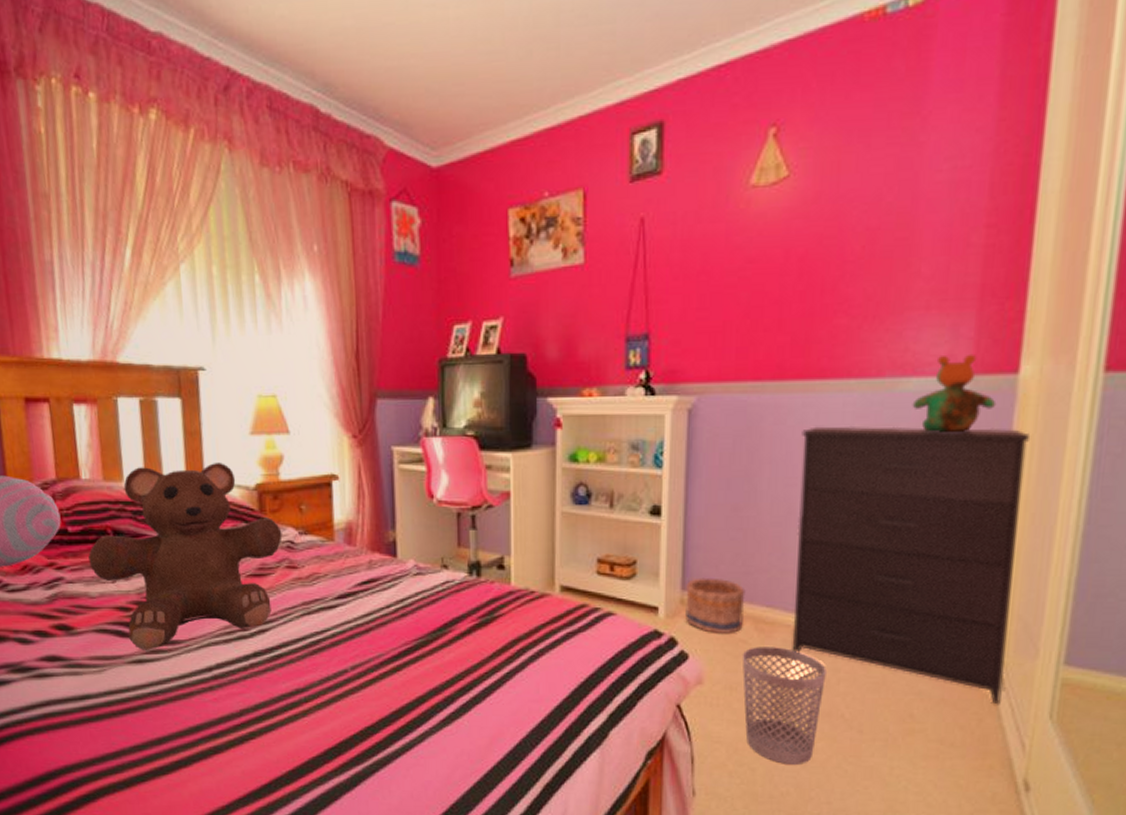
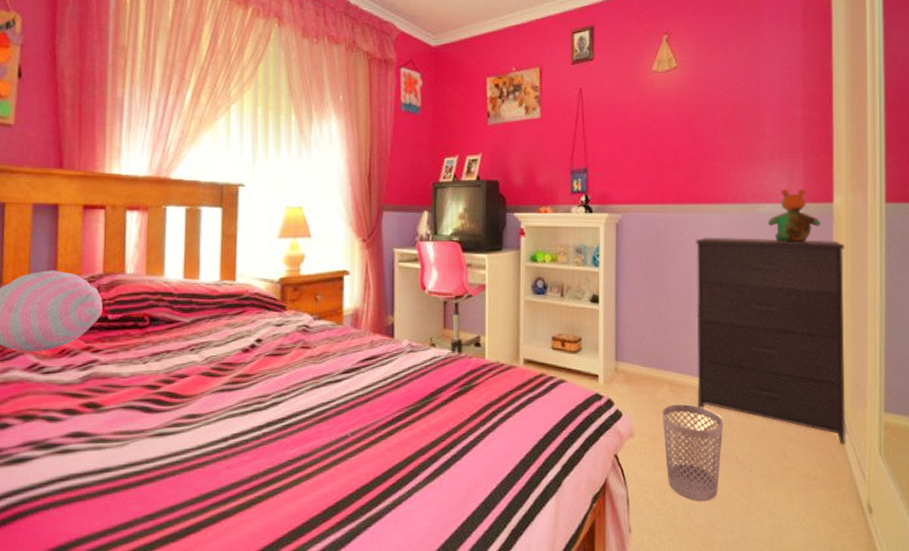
teddy bear: present [88,463,283,650] -> none [124,260,299,424]
basket: present [685,577,746,635] -> none [619,350,662,396]

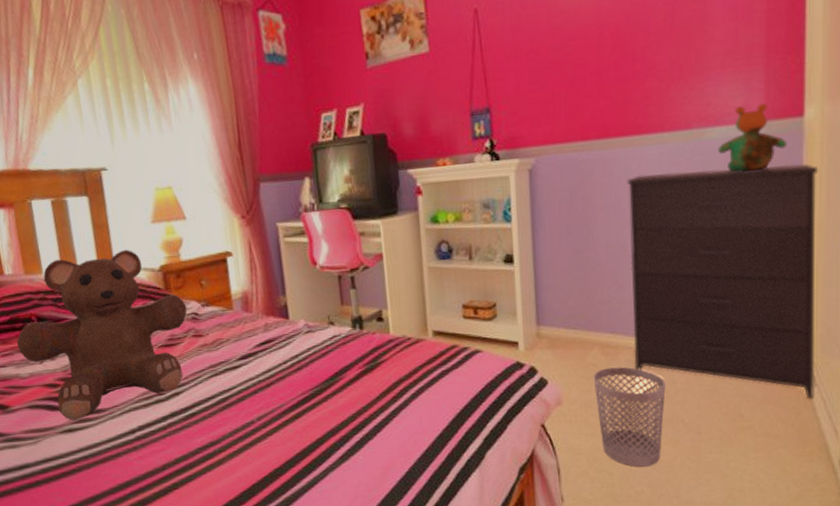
teddy bear: none [124,260,299,424] -> present [17,250,187,421]

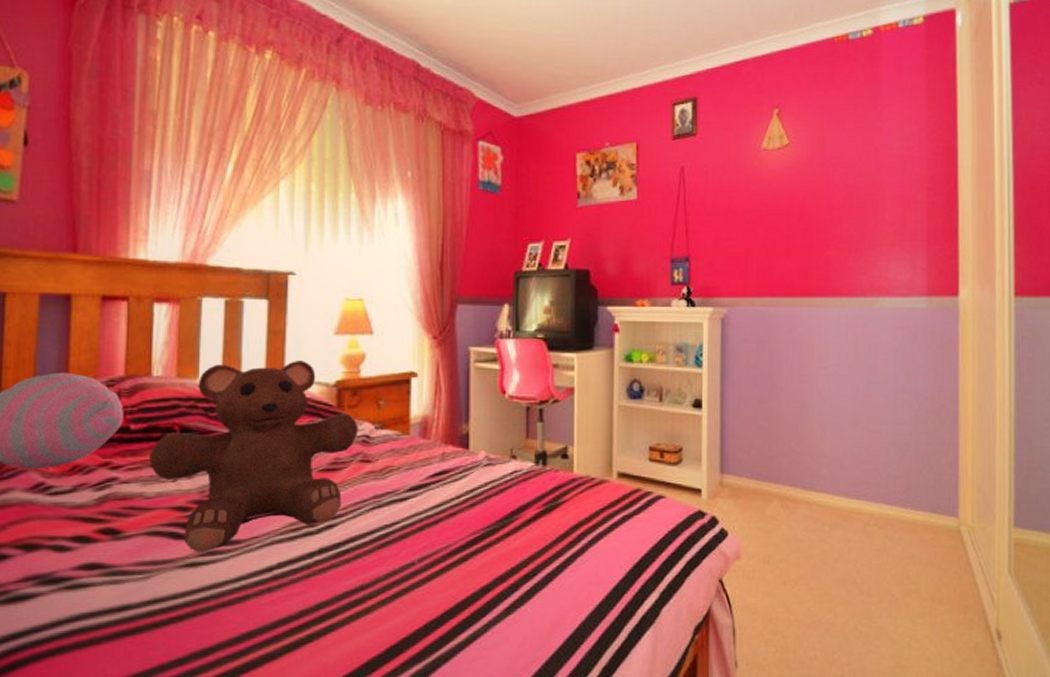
wastebasket: present [593,367,666,467] -> none [772,521,840,630]
dresser: present [627,163,819,399] -> none [809,334,973,564]
stuffed bear: present [717,102,788,172] -> none [887,280,946,341]

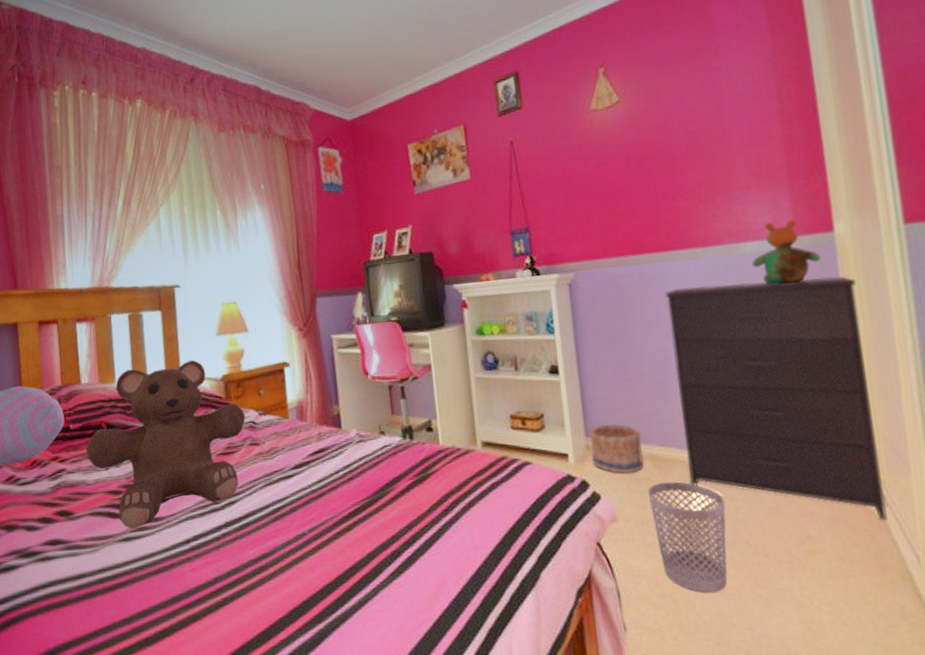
basket: none [724,461,772,512] -> present [589,424,644,474]
wastebasket: none [772,521,840,630] -> present [647,481,728,593]
dresser: none [809,334,973,564] -> present [665,276,887,521]
stuffed bear: none [887,280,946,341] -> present [751,219,822,285]

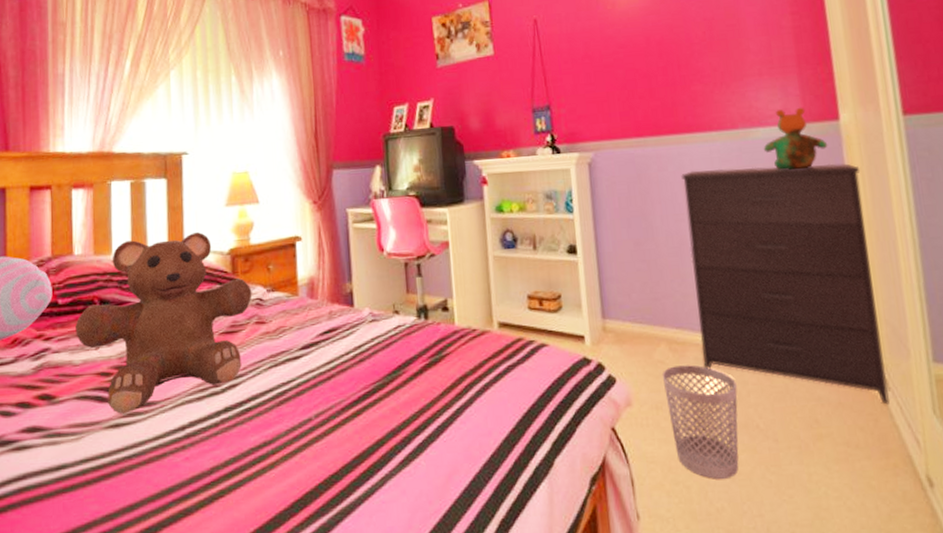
basket: present [589,424,644,474] -> none [605,305,659,357]

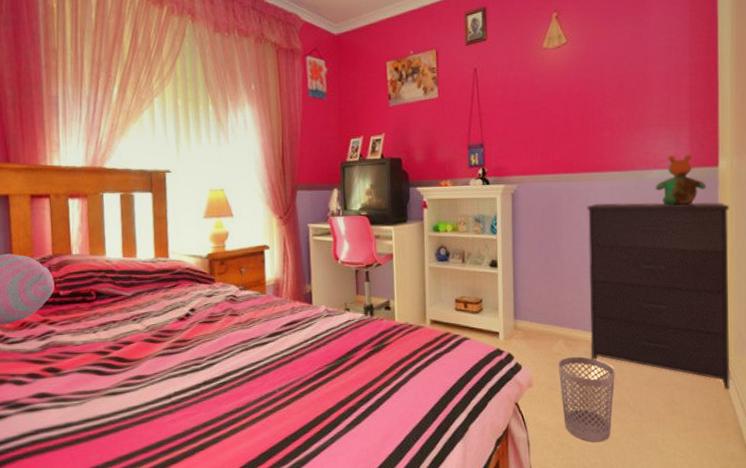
teddy bear: present [75,232,252,414] -> none [75,239,227,385]

